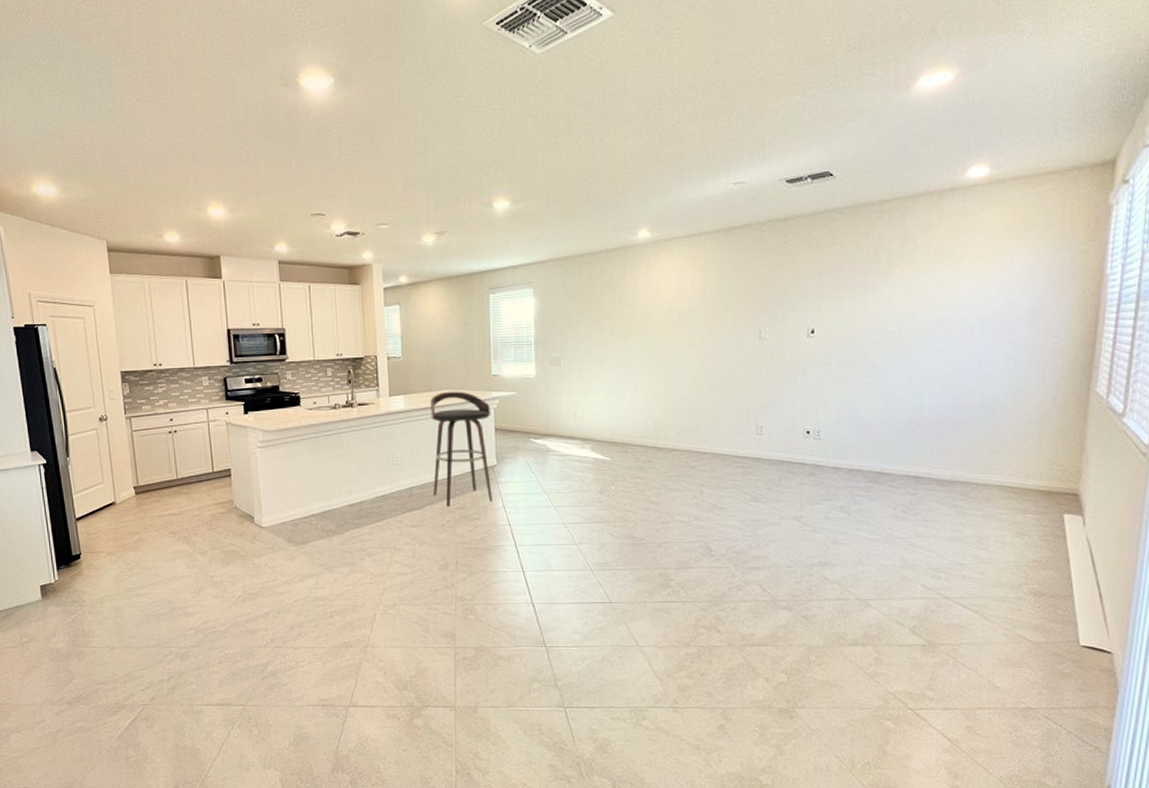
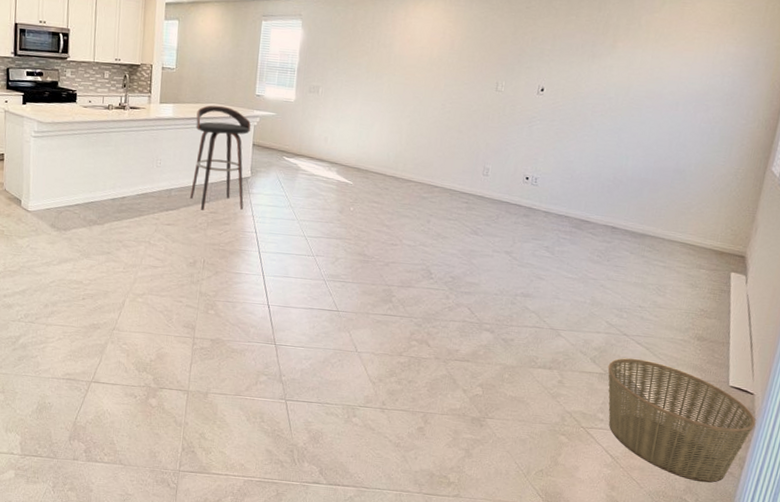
basket: none [931,625,1119,762] -> present [608,358,756,483]

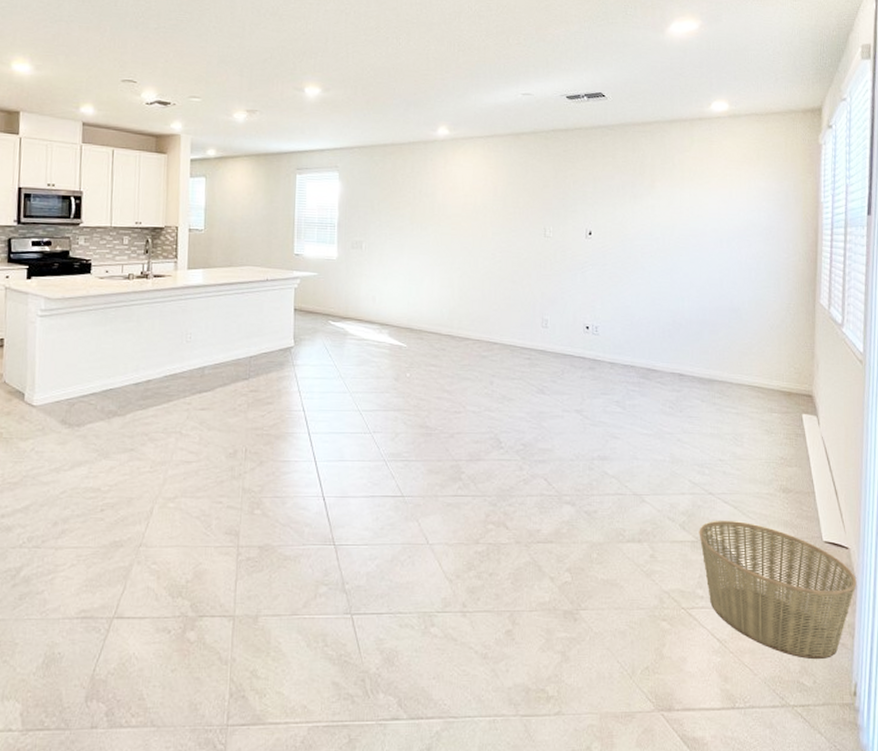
bar stool: present [190,105,251,211] -> none [226,268,292,389]

